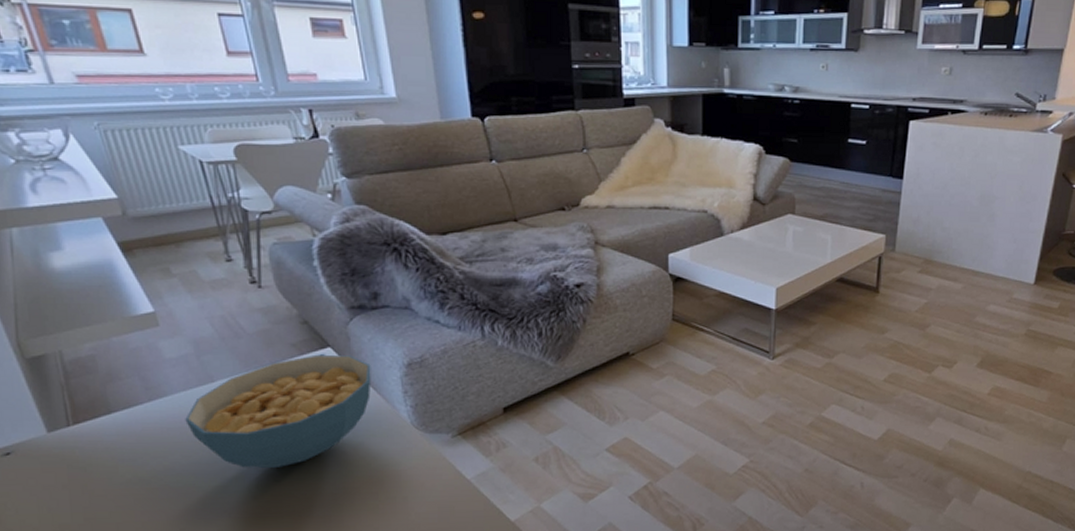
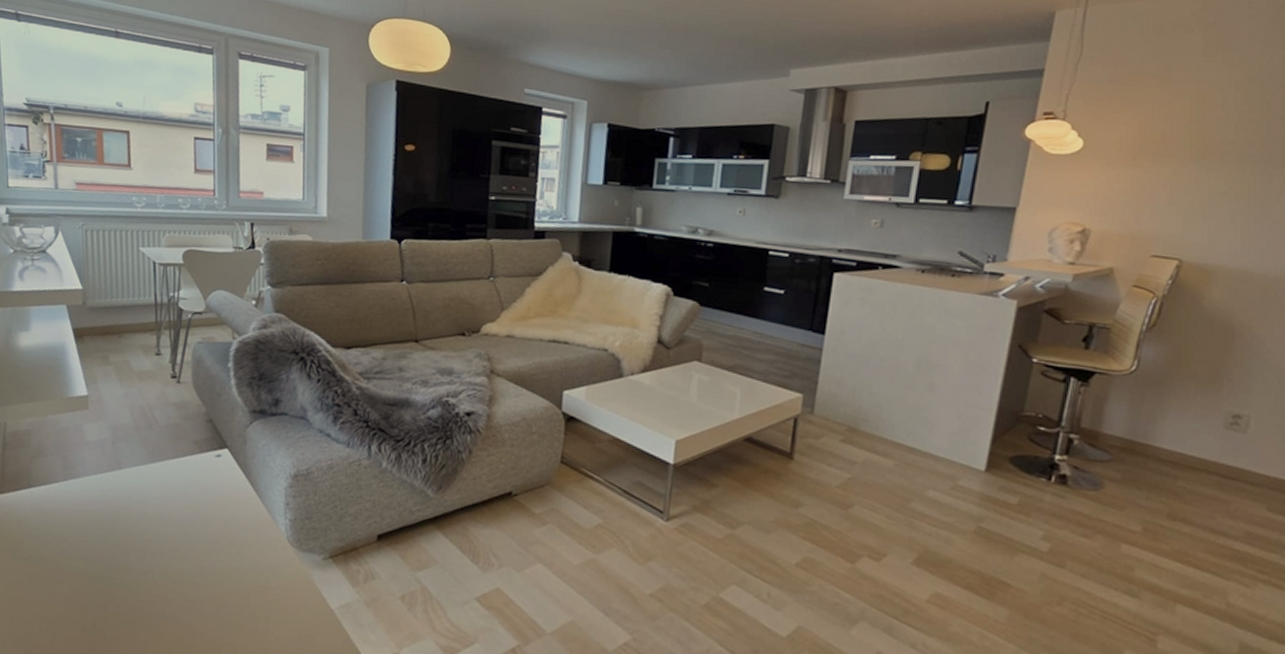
cereal bowl: present [185,354,372,469] -> none [89,454,261,566]

